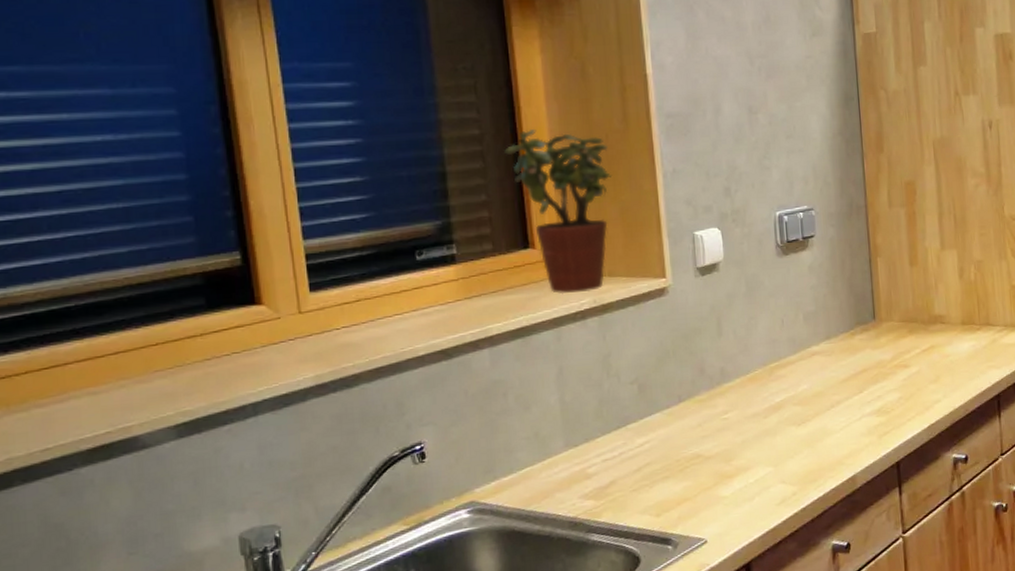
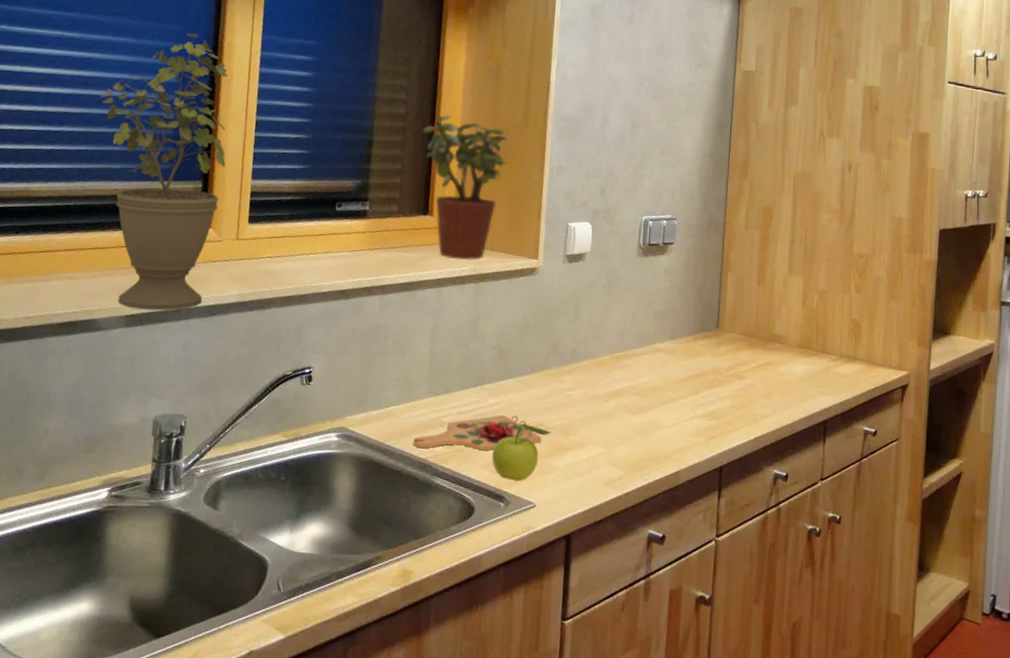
potted plant: none [80,71,271,416] -> present [100,32,228,311]
cutting board: none [558,451,703,507] -> present [413,415,542,451]
fruit: none [649,458,712,520] -> present [491,423,552,481]

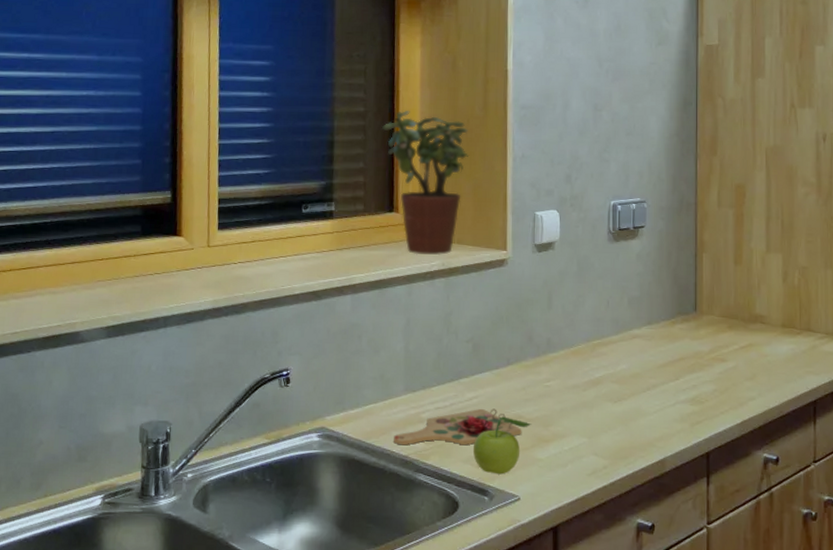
potted plant: present [100,32,228,311] -> none [69,46,192,321]

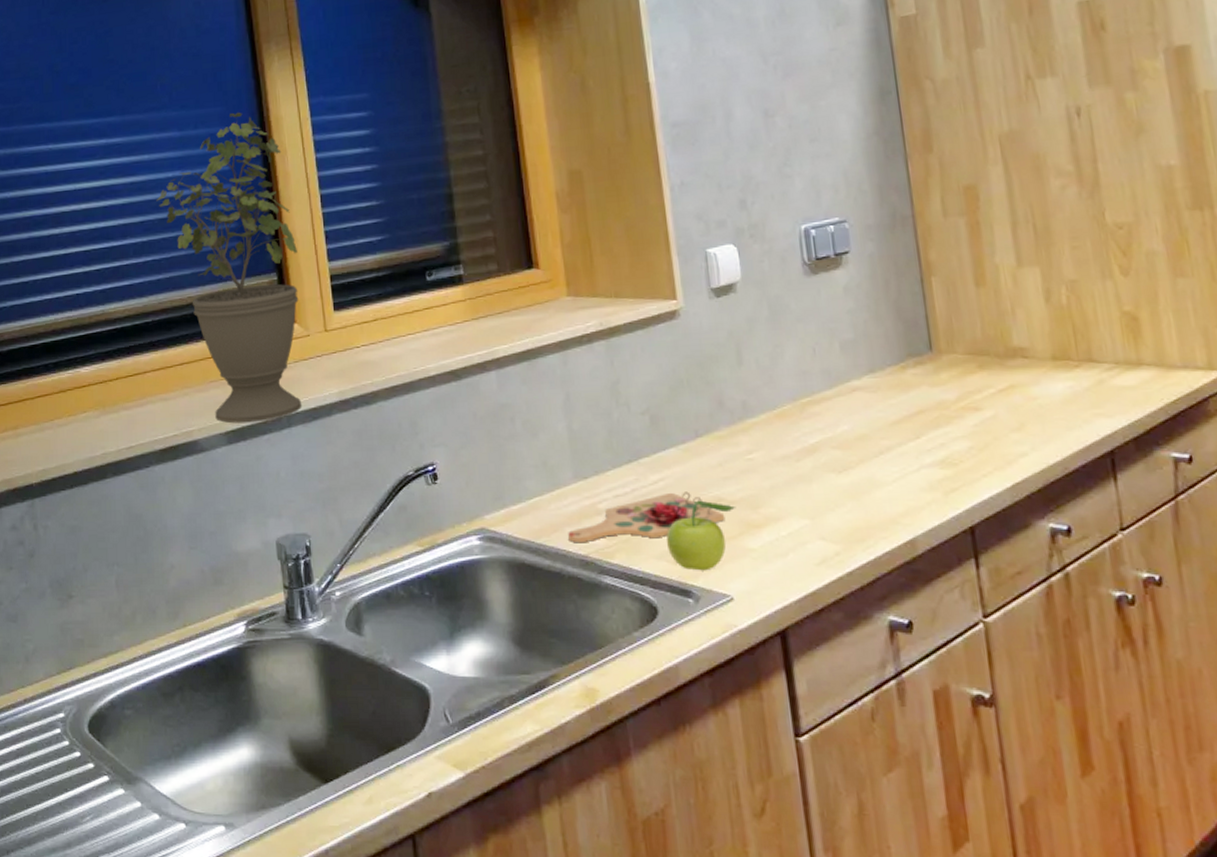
potted plant: none [69,46,192,321] -> present [156,112,302,424]
potted plant: present [381,111,470,255] -> none [506,147,616,316]

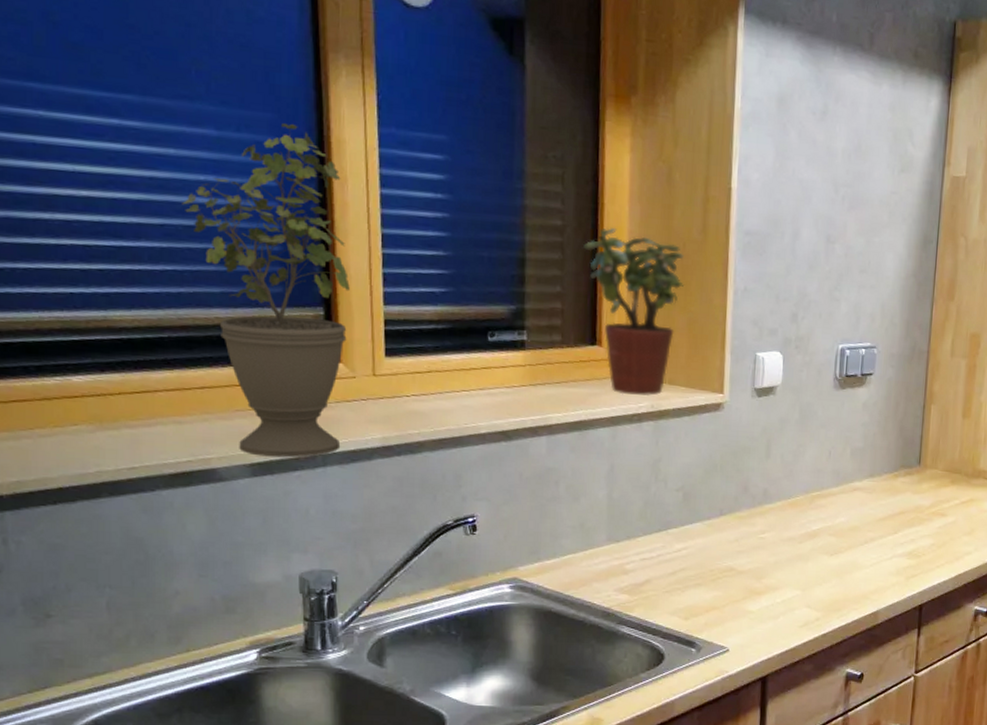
potted plant: none [506,147,616,316] -> present [582,228,685,396]
cutting board: present [568,491,726,543] -> none [595,560,734,598]
fruit: present [666,500,736,571] -> none [680,568,744,627]

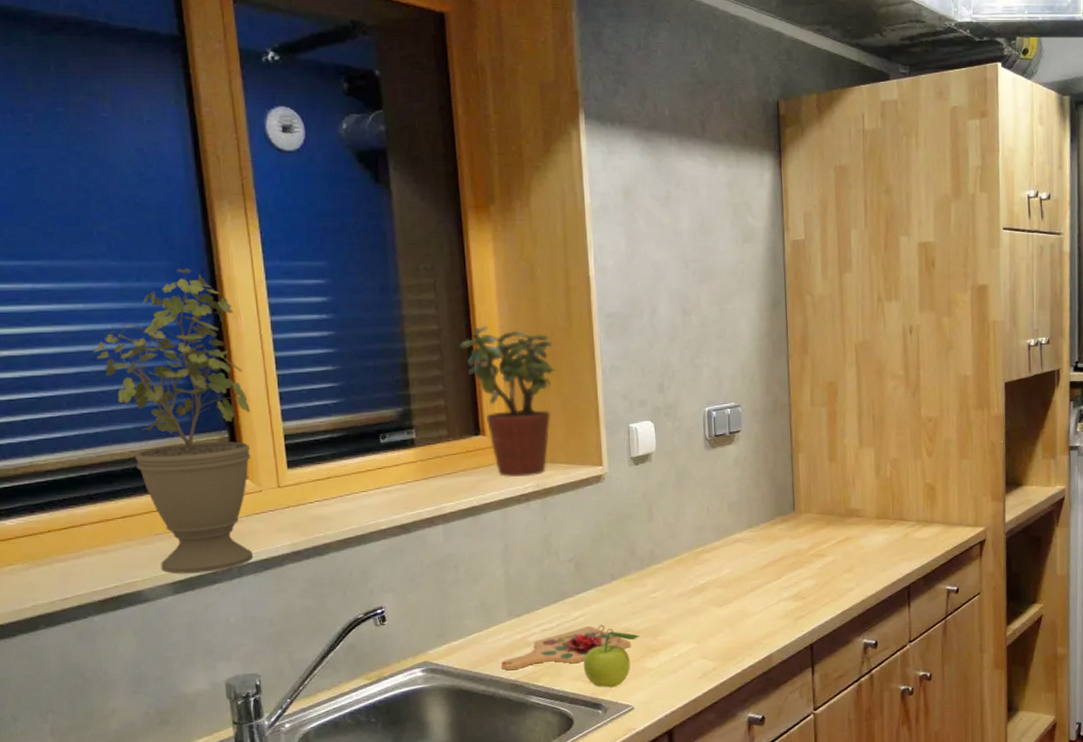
cutting board: none [595,560,734,598] -> present [501,624,631,671]
fruit: none [680,568,744,627] -> present [583,631,641,688]

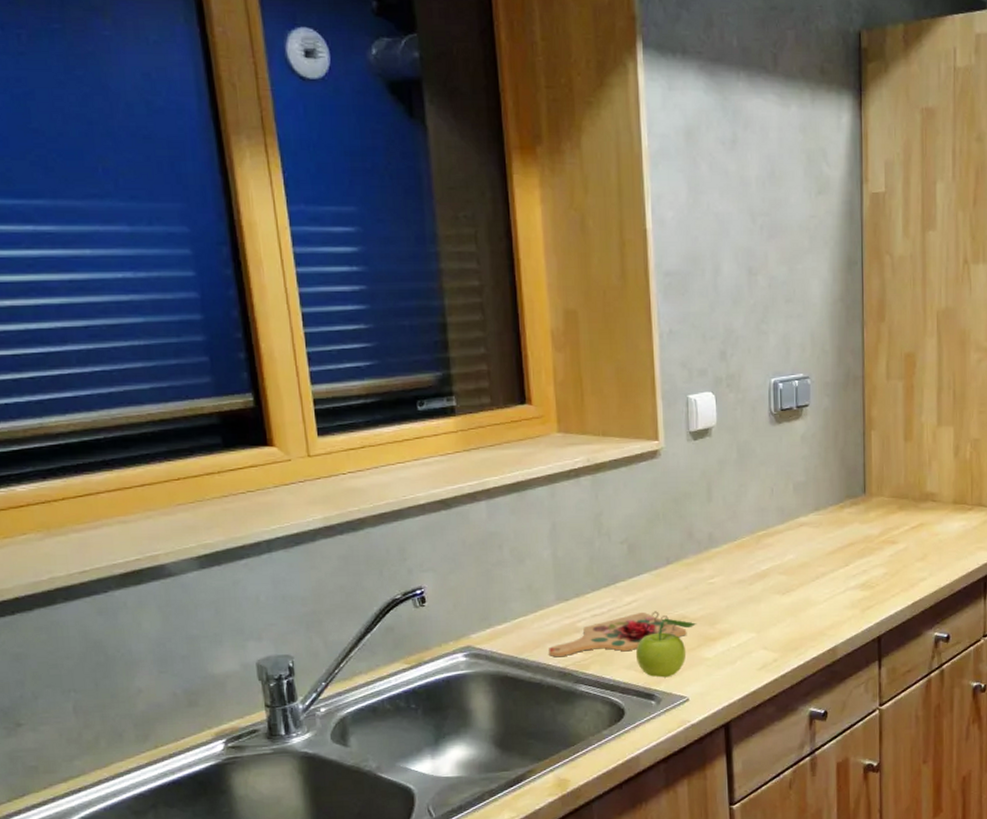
potted plant: present [93,268,254,575] -> none [103,211,284,548]
potted plant: present [458,326,556,478] -> none [502,283,609,452]

